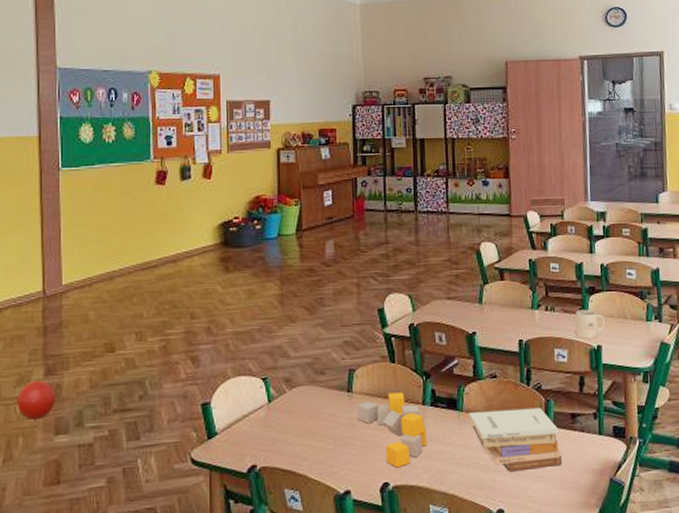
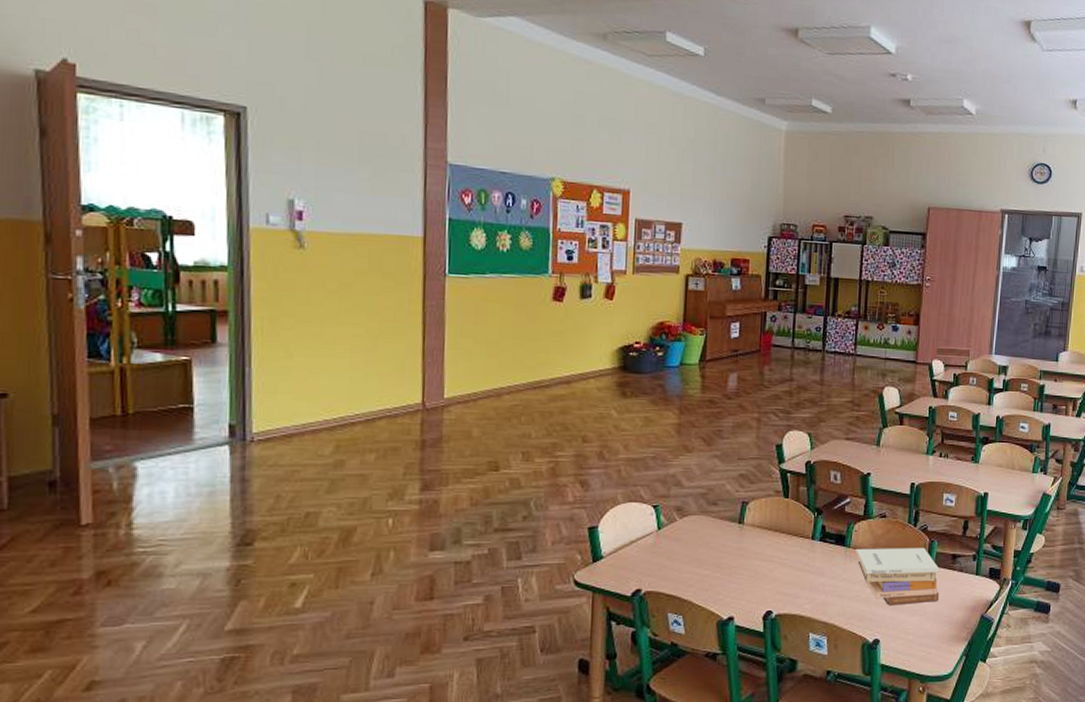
ball: present [17,379,56,420] -> none [388,494,433,534]
toy blocks: present [358,392,427,468] -> none [747,526,813,598]
mug: present [575,309,606,339] -> none [966,458,995,486]

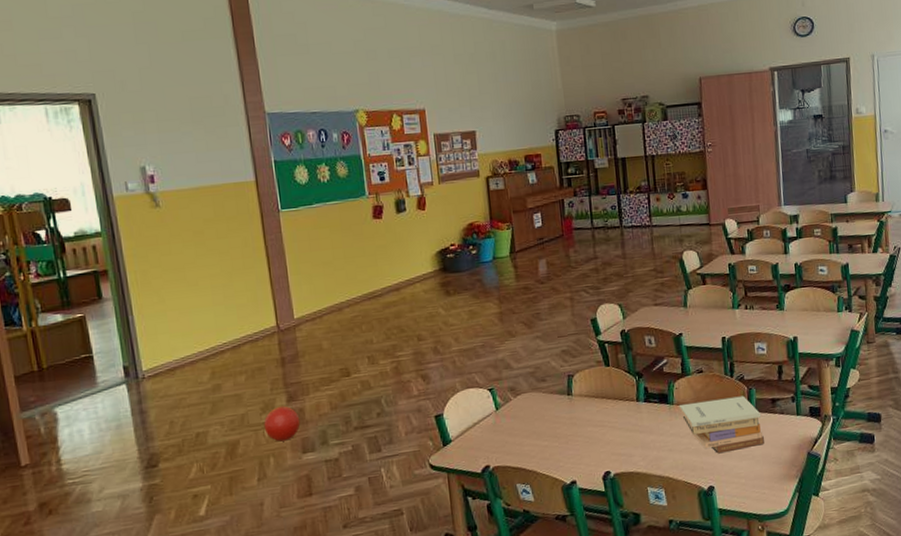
ball: none [388,494,433,534] -> present [263,405,301,442]

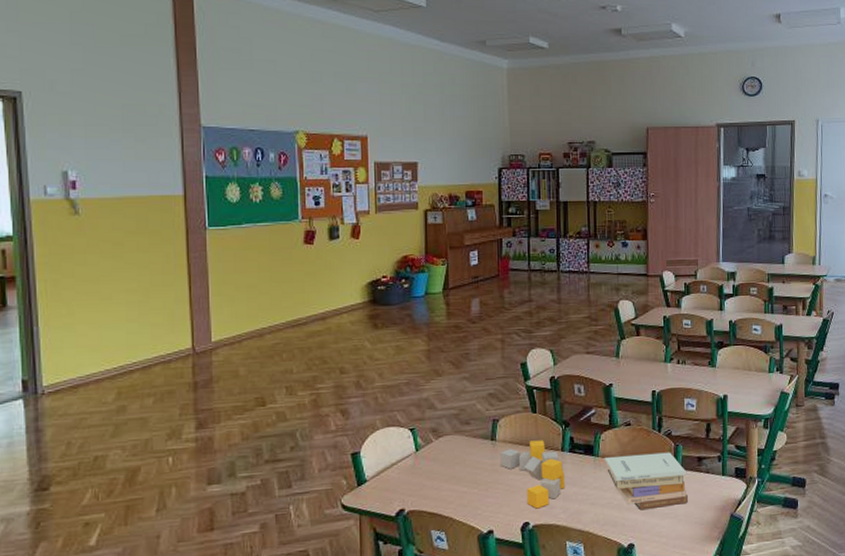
ball: present [263,405,301,442] -> none [168,433,208,471]
toy blocks: none [578,392,643,458] -> present [501,440,565,509]

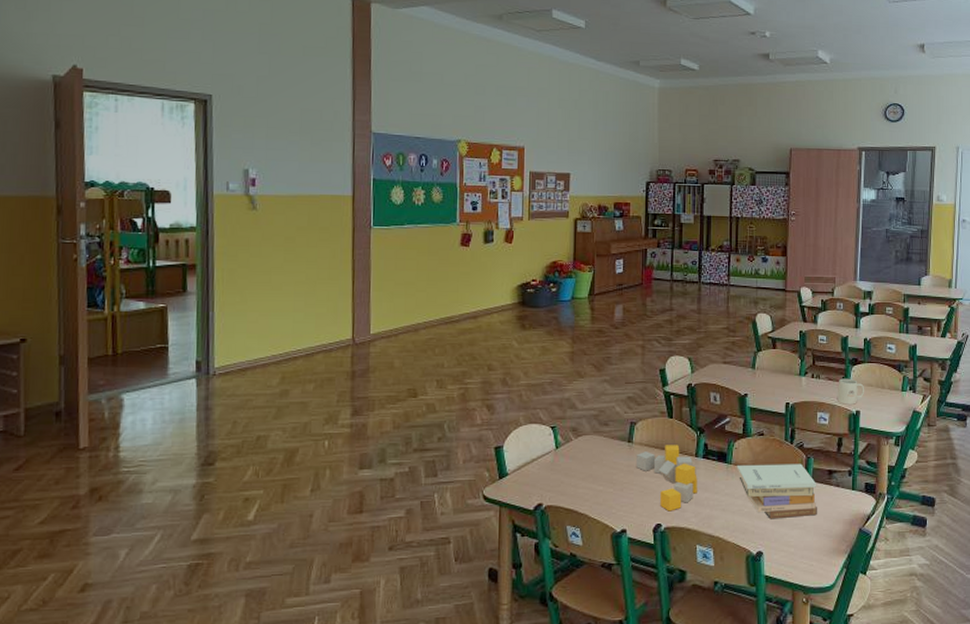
mug: none [704,362,732,389] -> present [838,378,865,405]

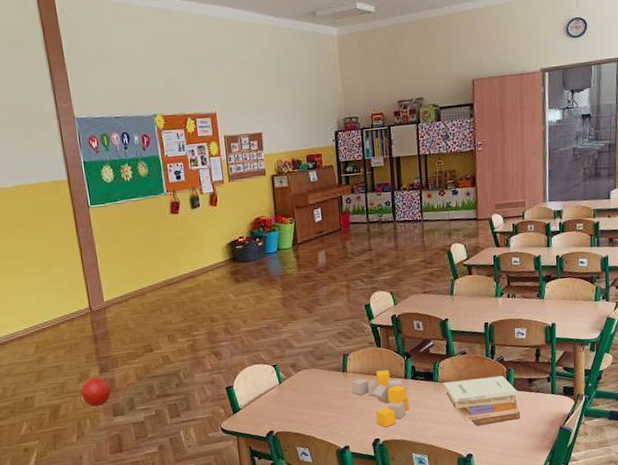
ball: none [325,419,362,455] -> present [80,376,112,406]
mug: present [838,378,865,405] -> none [533,294,560,319]

